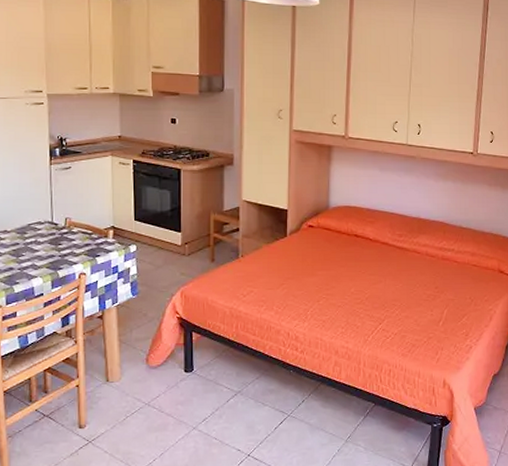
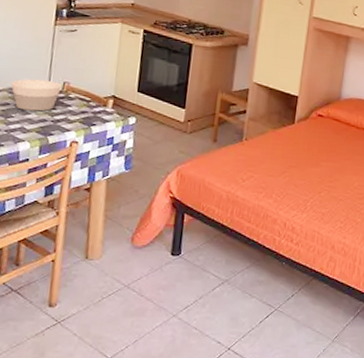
bowl: none [17,217,64,248] -> present [10,79,62,112]

